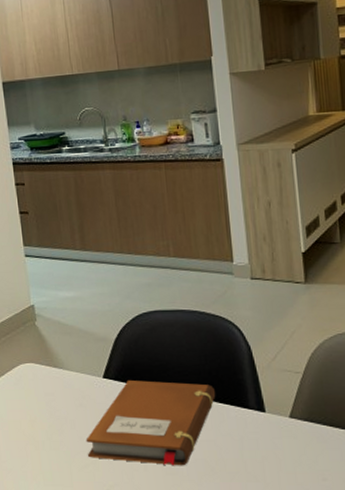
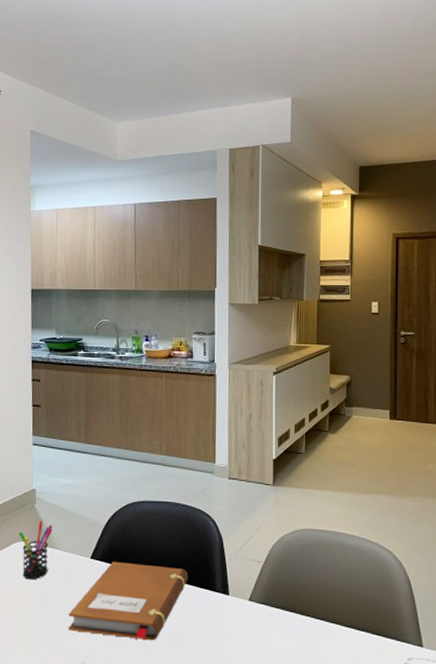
pen holder: none [21,338,59,404] -> present [18,520,53,580]

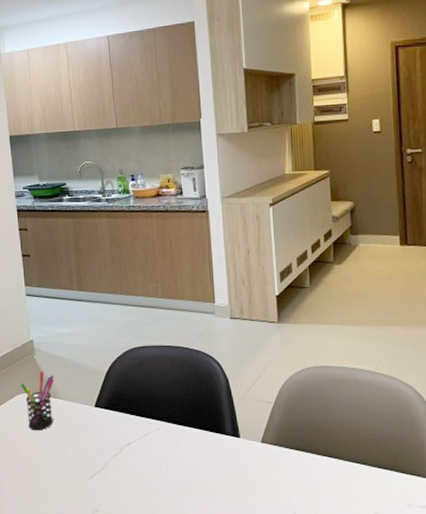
notebook: present [68,562,189,641] -> none [77,409,196,487]

